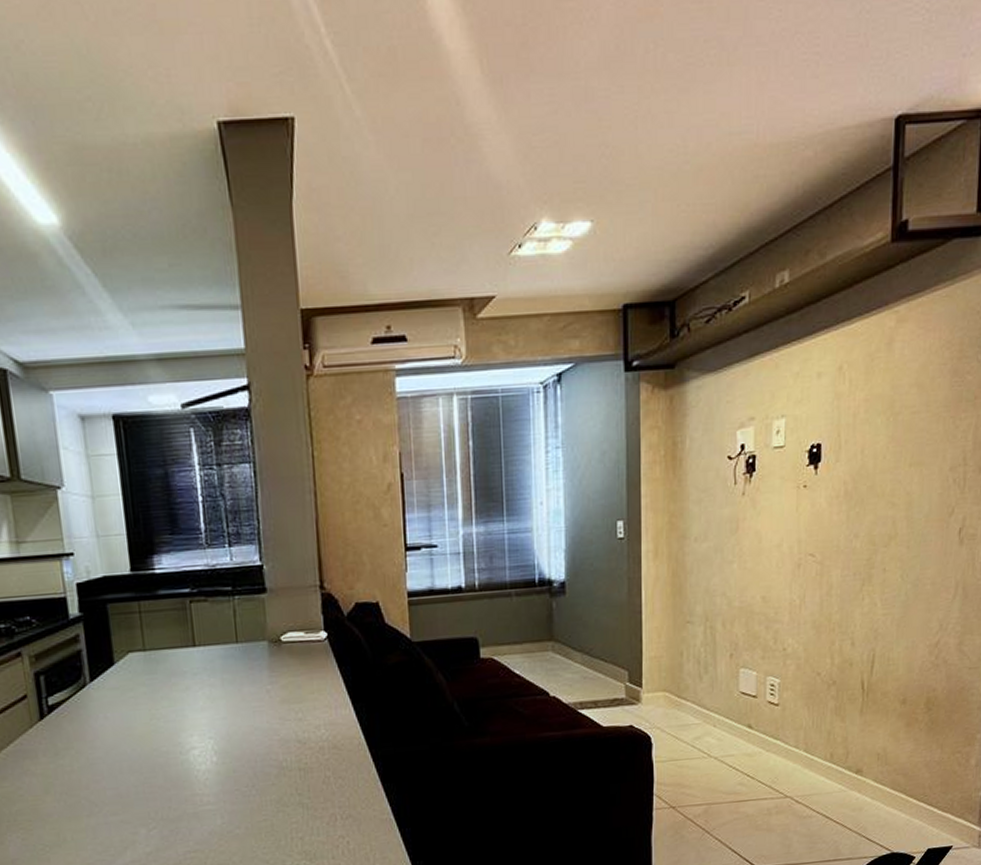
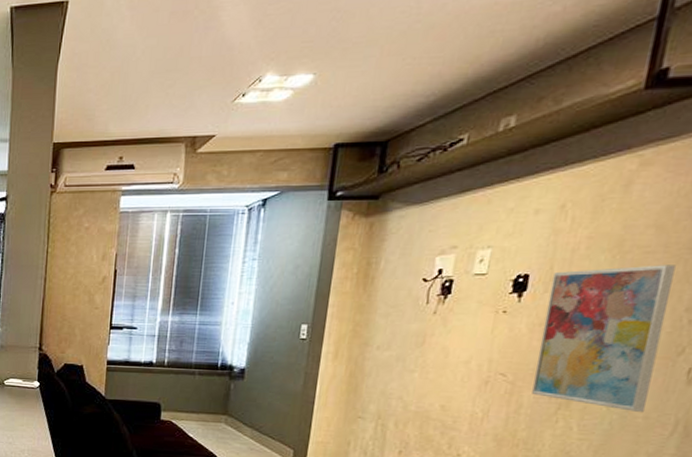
wall art: none [838,424,937,579] -> present [532,265,676,412]

